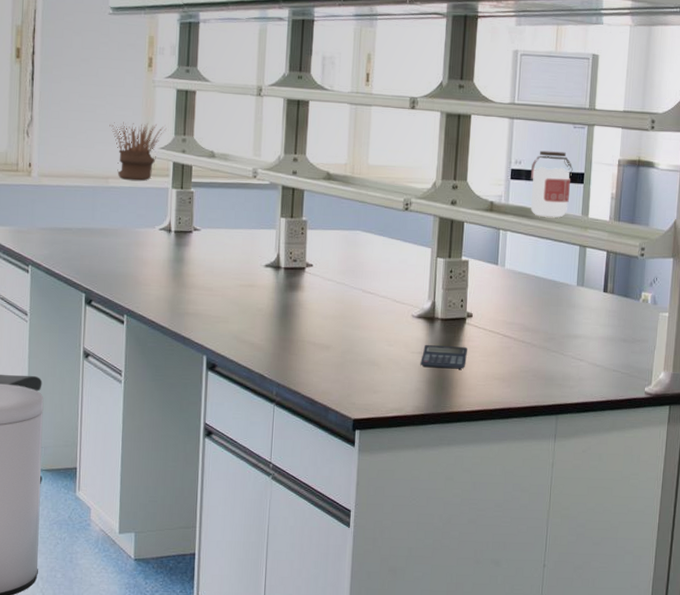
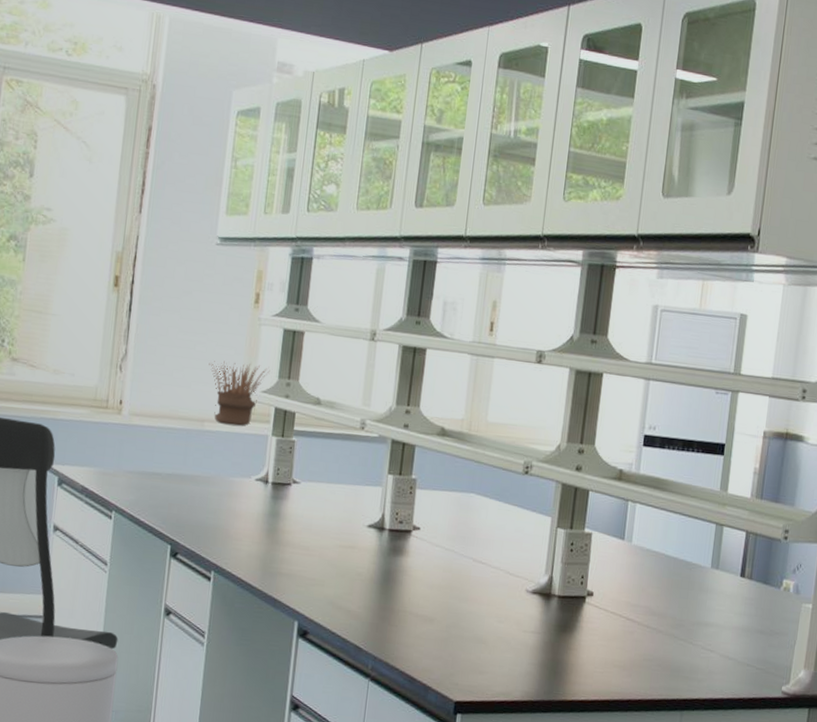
calculator: present [420,344,467,369] -> none [532,623,586,653]
jar: present [530,150,573,218] -> none [664,416,713,492]

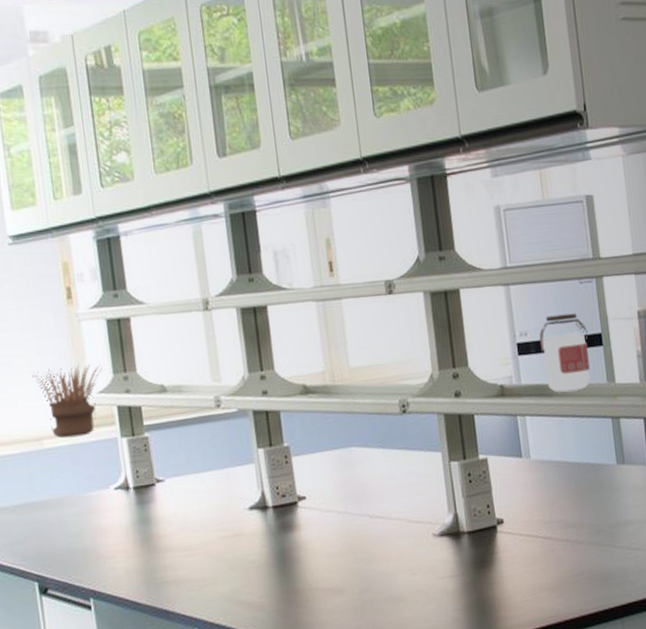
jar: none [664,416,713,492] -> present [539,313,590,393]

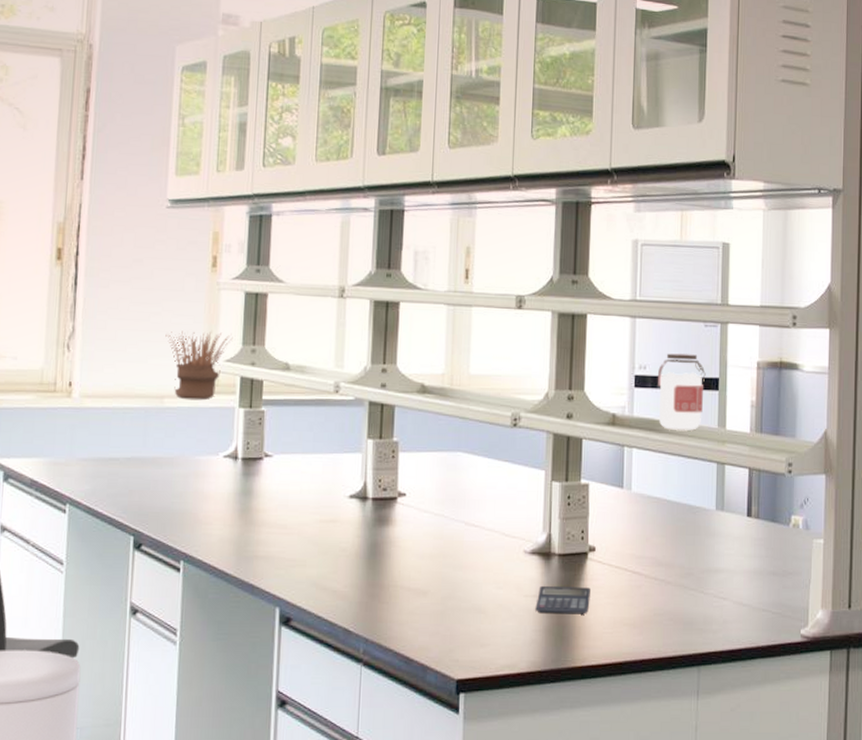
calculator: none [452,559,506,592] -> present [535,585,591,615]

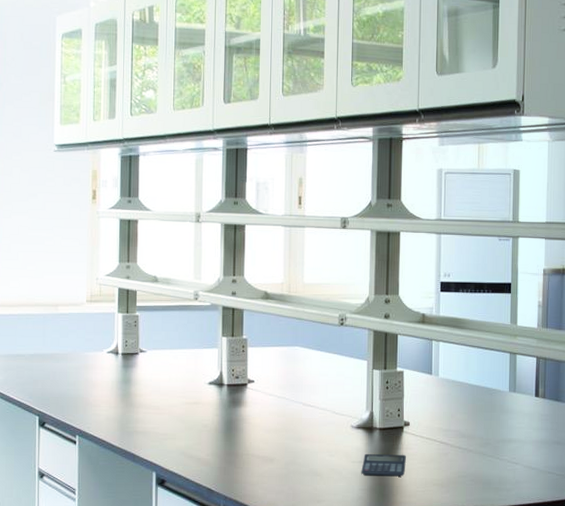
potted plant: present [165,331,233,401] -> none [57,251,111,308]
jar: present [657,353,706,431] -> none [459,263,500,327]

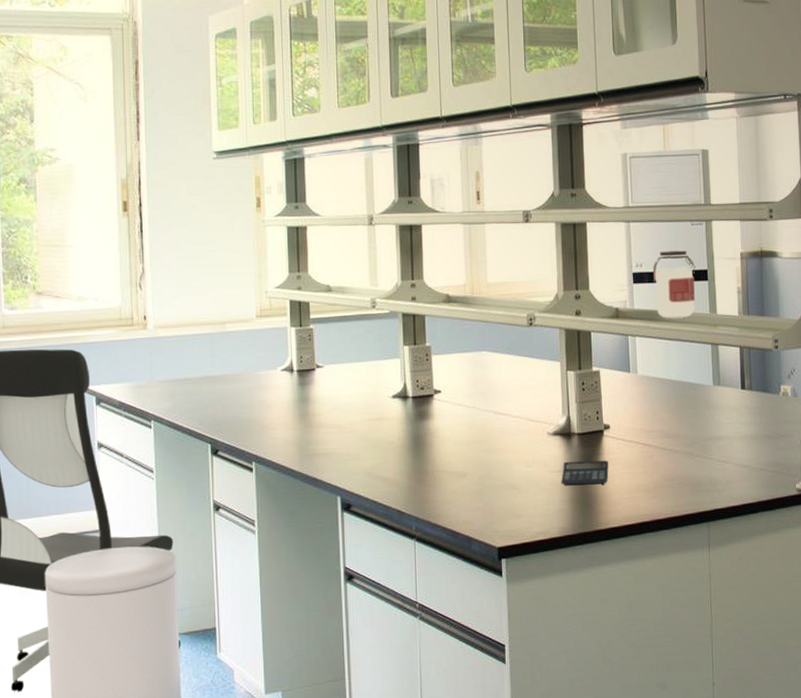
jar: none [459,263,500,327] -> present [652,250,696,318]

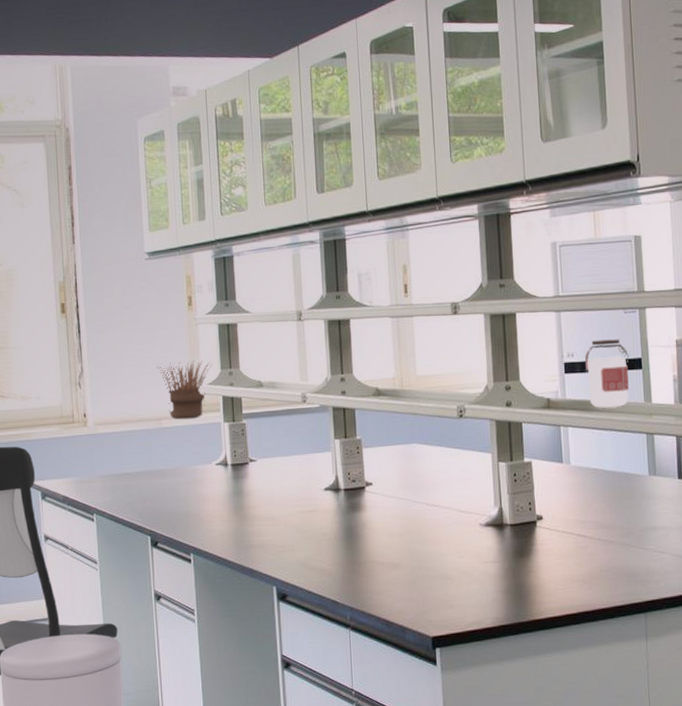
potted plant: none [222,263,280,324] -> present [157,360,213,420]
calculator: present [561,460,609,486] -> none [494,551,542,576]

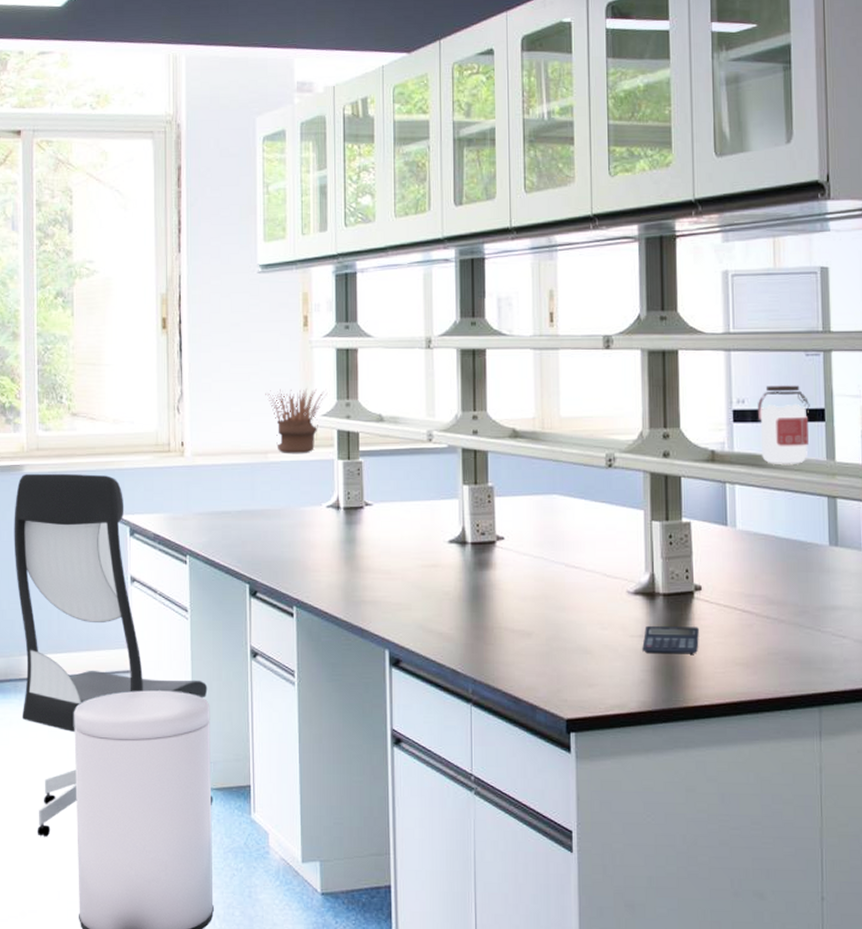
calculator: none [494,551,542,576] -> present [642,625,699,654]

